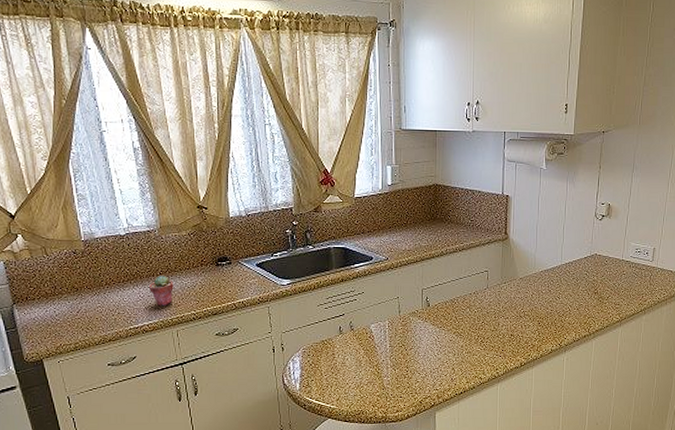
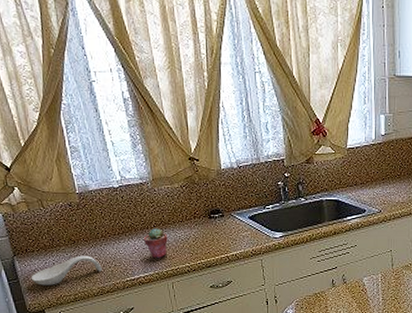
spoon rest: none [30,303,105,334] -> present [31,255,102,285]

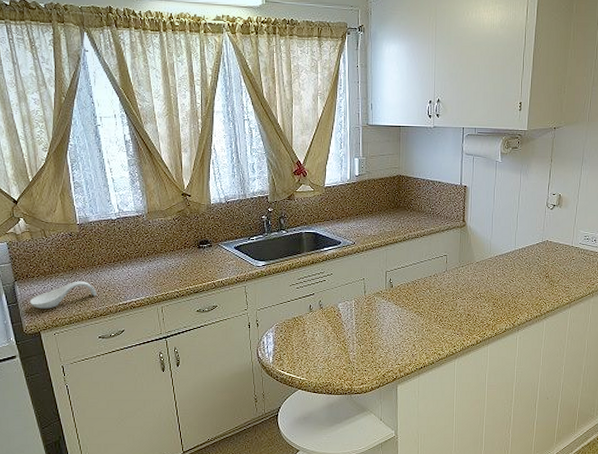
potted succulent: present [143,228,168,258] -> none [136,257,159,284]

